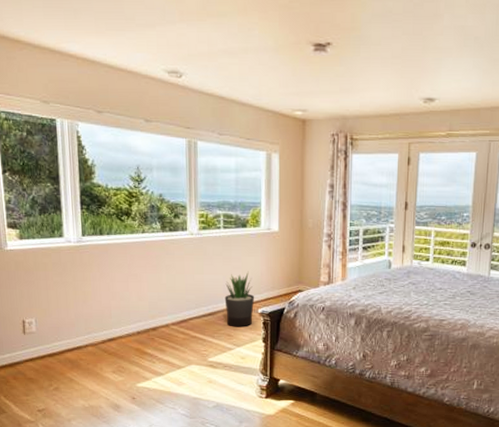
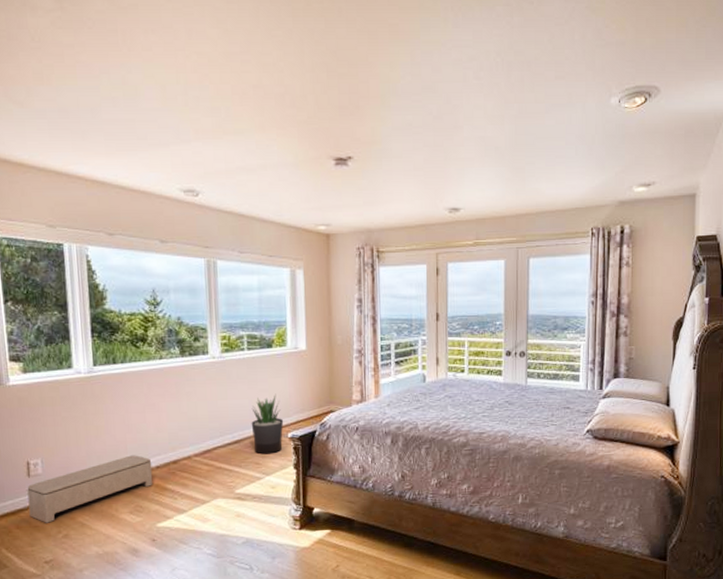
bench: none [23,320,134,376] -> present [27,455,153,523]

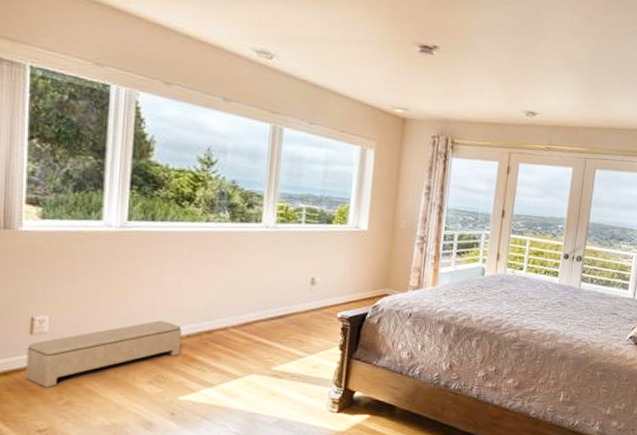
planter: present [251,393,284,455] -> none [299,271,335,333]

